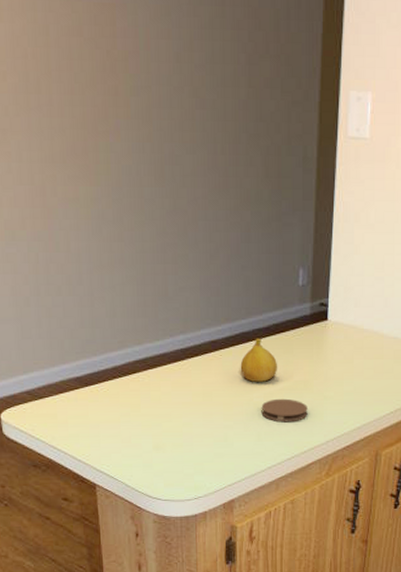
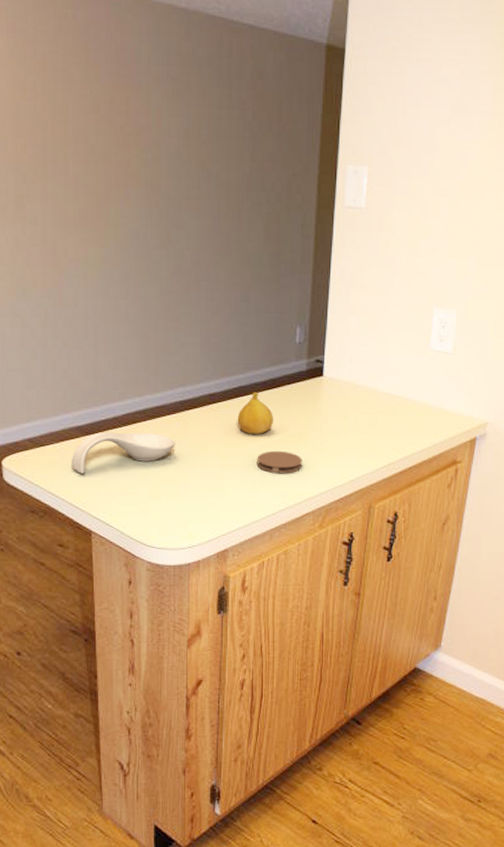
spoon rest: none [71,383,178,426] -> present [71,432,175,474]

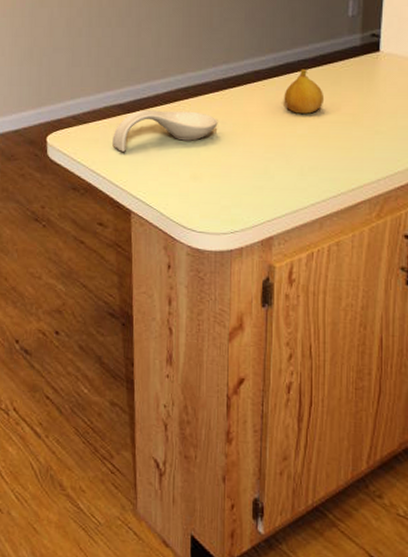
coaster: present [256,450,302,474] -> none [305,131,356,157]

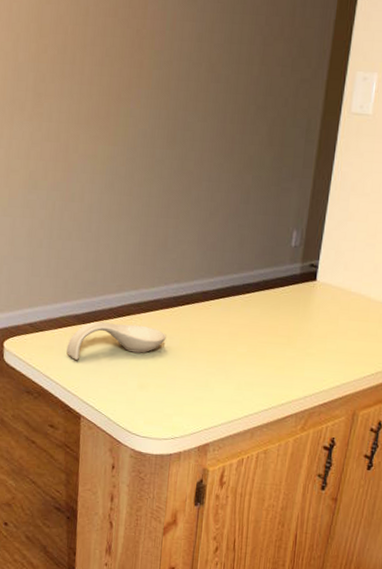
fruit: present [284,69,325,114] -> none [227,292,264,334]

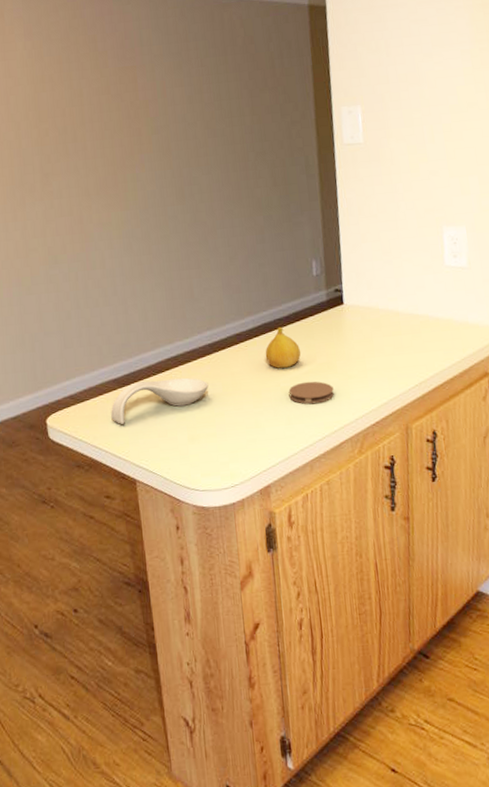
fruit: none [227,292,264,334] -> present [265,327,301,368]
coaster: none [243,351,289,375] -> present [288,381,334,405]

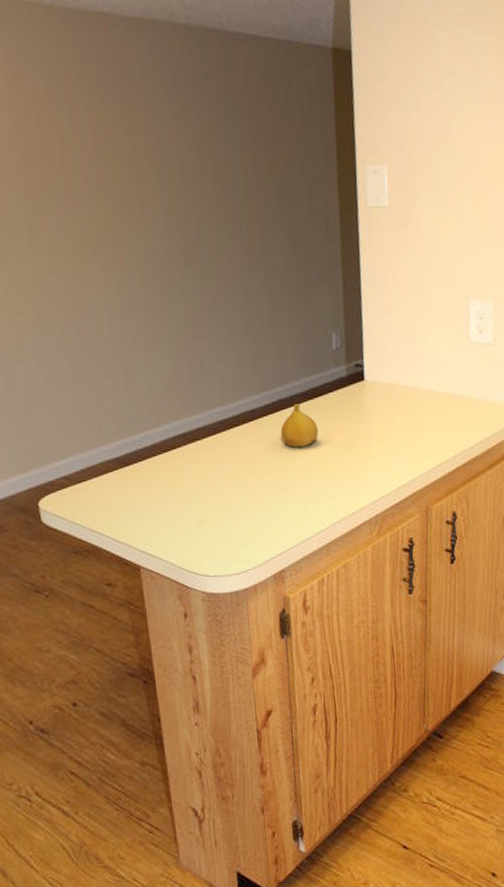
spoon rest: present [111,377,209,424] -> none [111,457,219,507]
coaster: present [288,381,334,405] -> none [305,461,353,486]

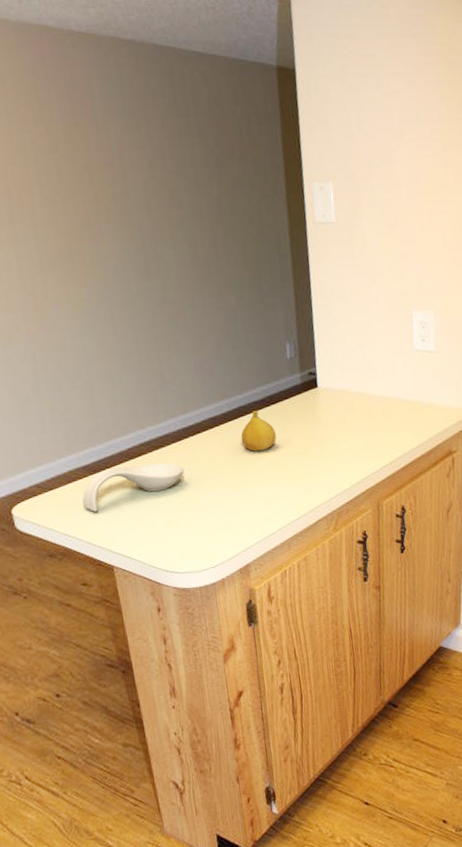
spoon rest: none [111,457,219,507] -> present [82,462,184,512]

